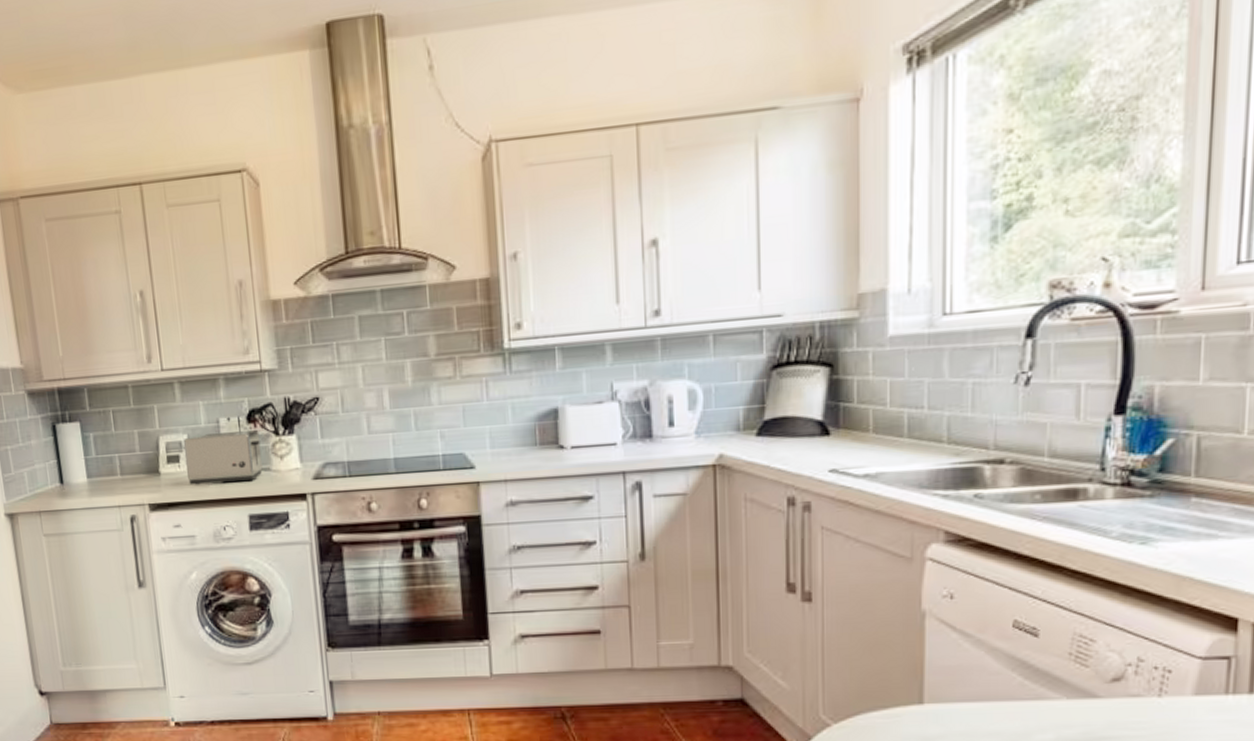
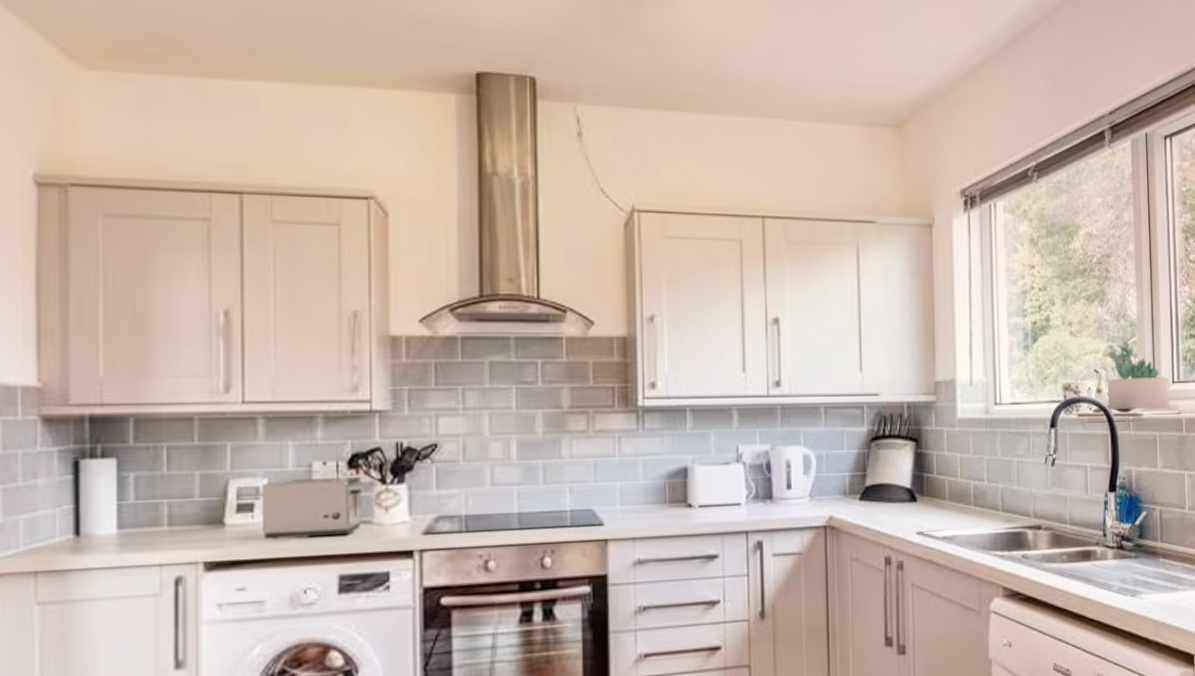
succulent plant: none [1121,209,1231,308] -> present [1107,339,1170,409]

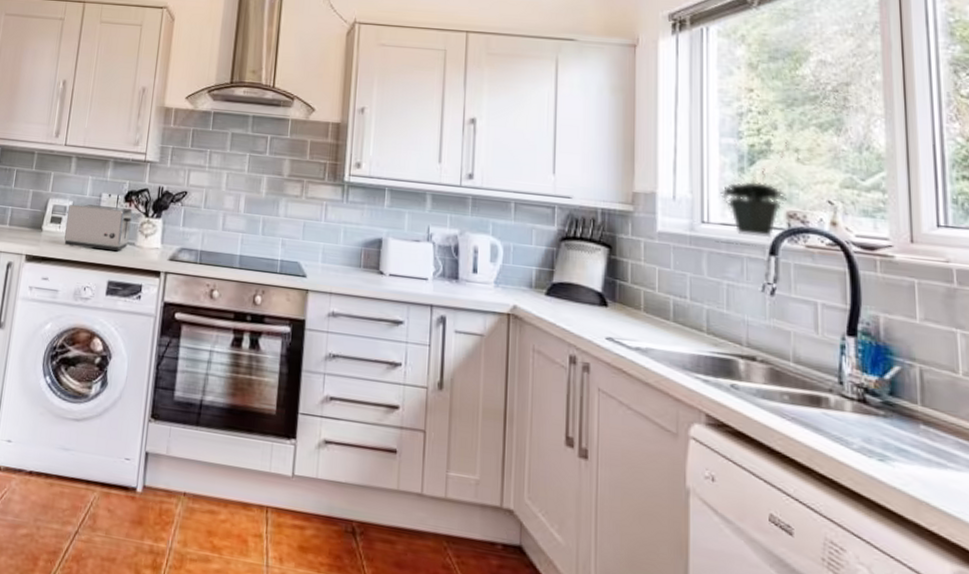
potted plant: none [1010,314,1063,411] -> present [720,140,788,237]
succulent plant: present [1107,339,1170,409] -> none [846,174,934,254]

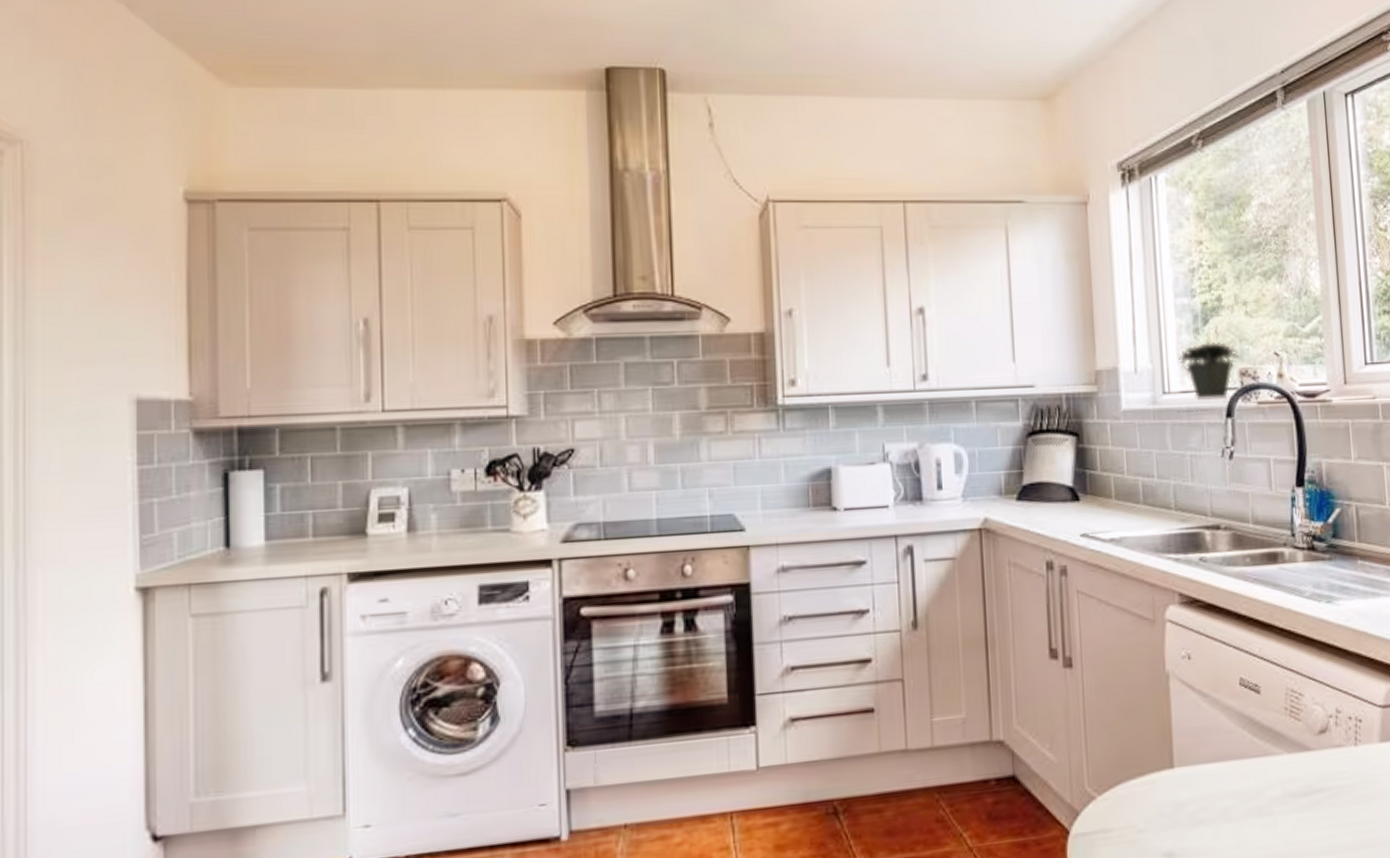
toaster: present [63,202,132,252] -> none [401,483,501,550]

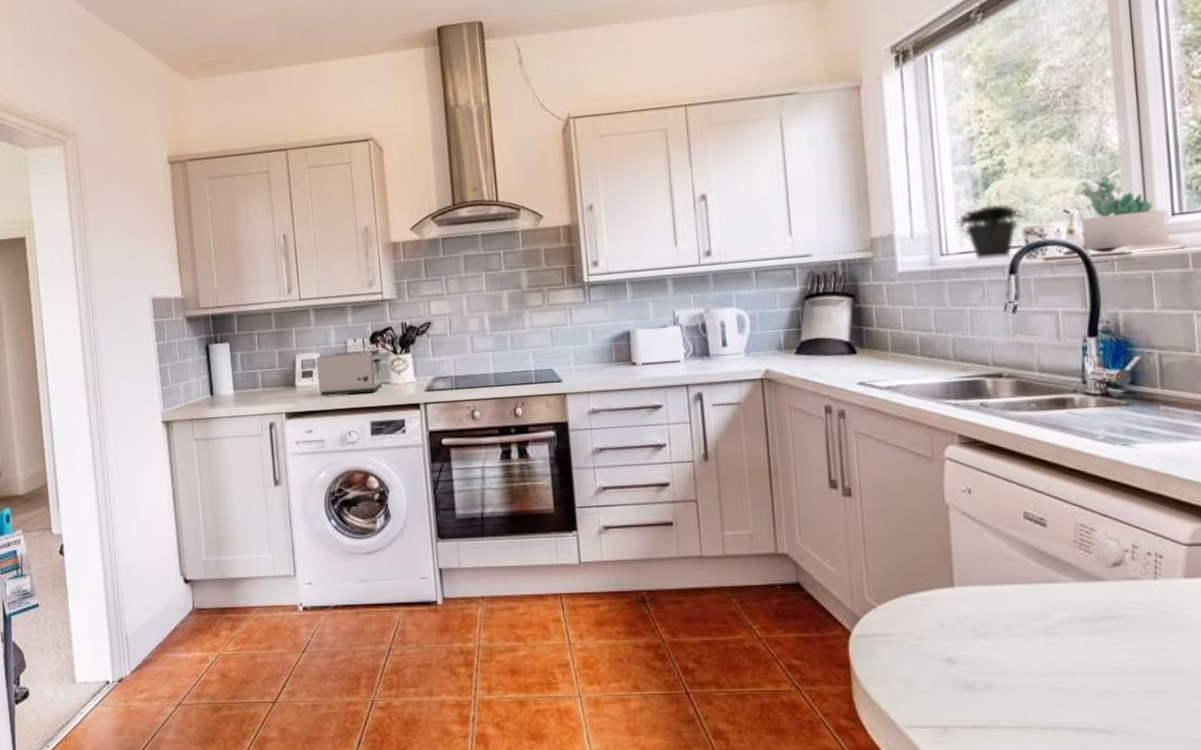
toaster: none [401,483,501,550] -> present [316,349,383,397]
succulent plant: none [1288,318,1363,396] -> present [1080,172,1170,250]

